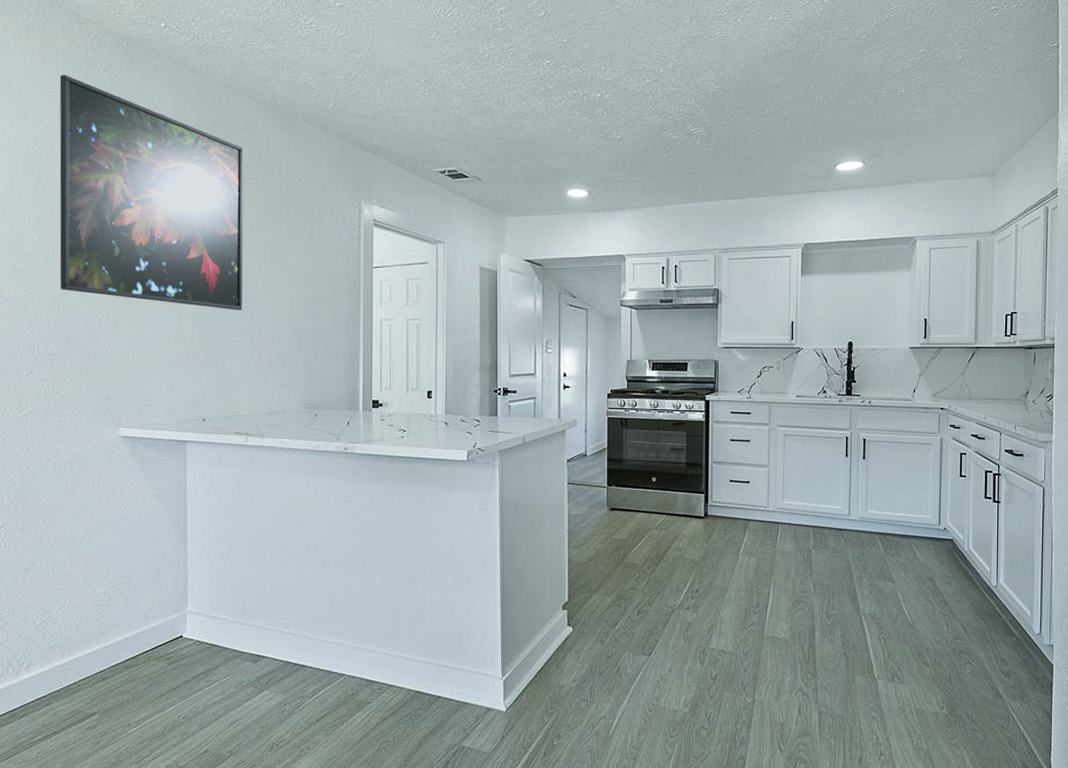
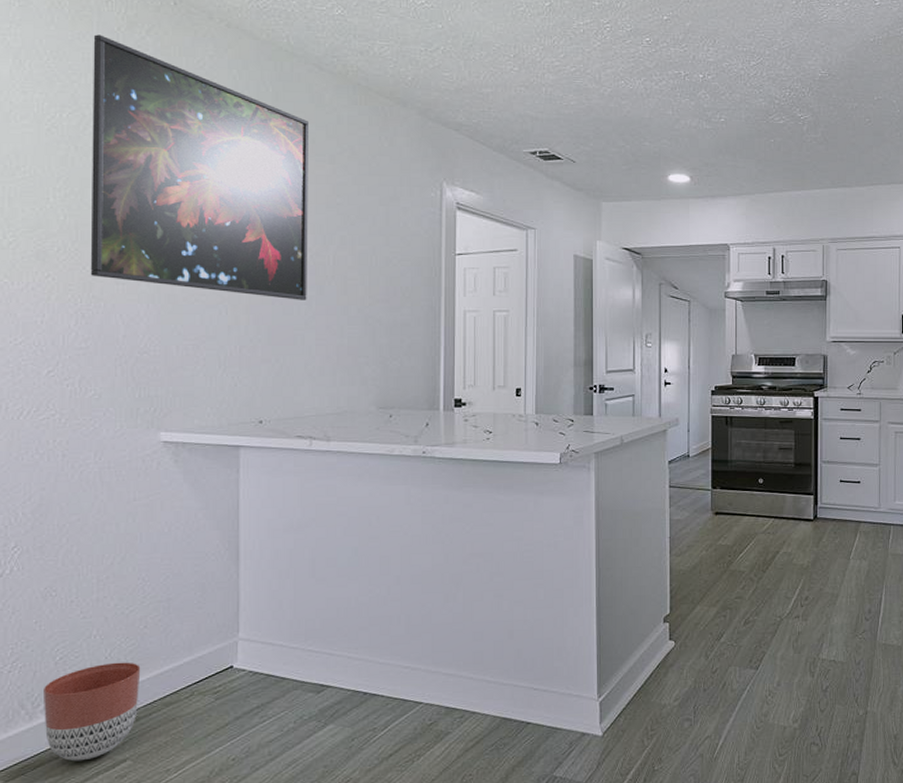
planter: none [27,629,106,713] -> present [44,662,141,762]

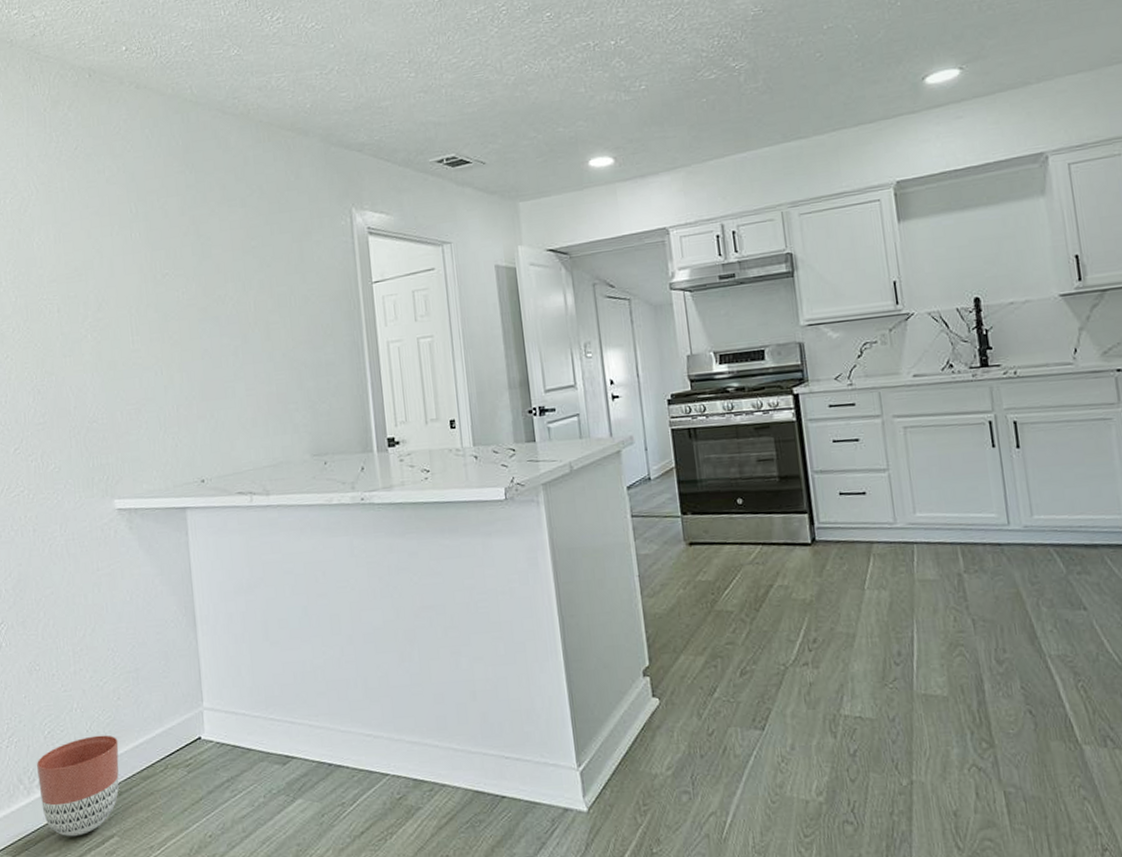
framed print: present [90,34,308,300] -> none [24,118,234,353]

